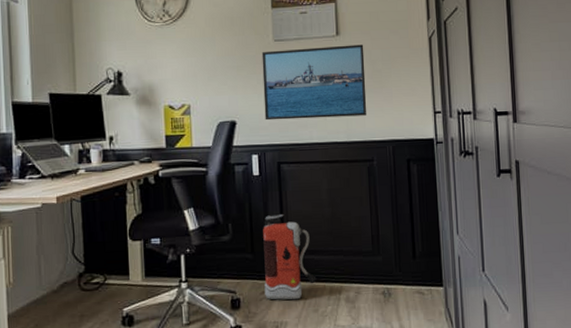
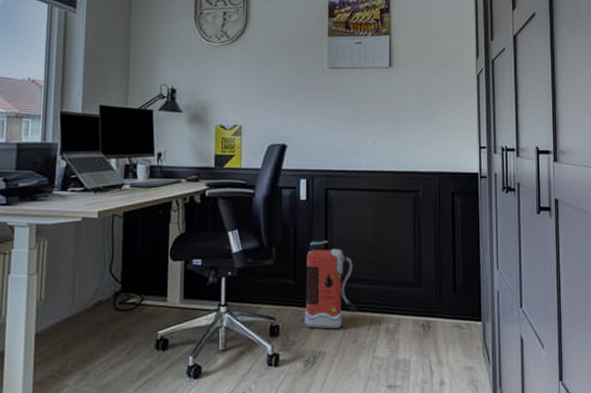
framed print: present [261,44,367,121] -> none [315,77,415,147]

